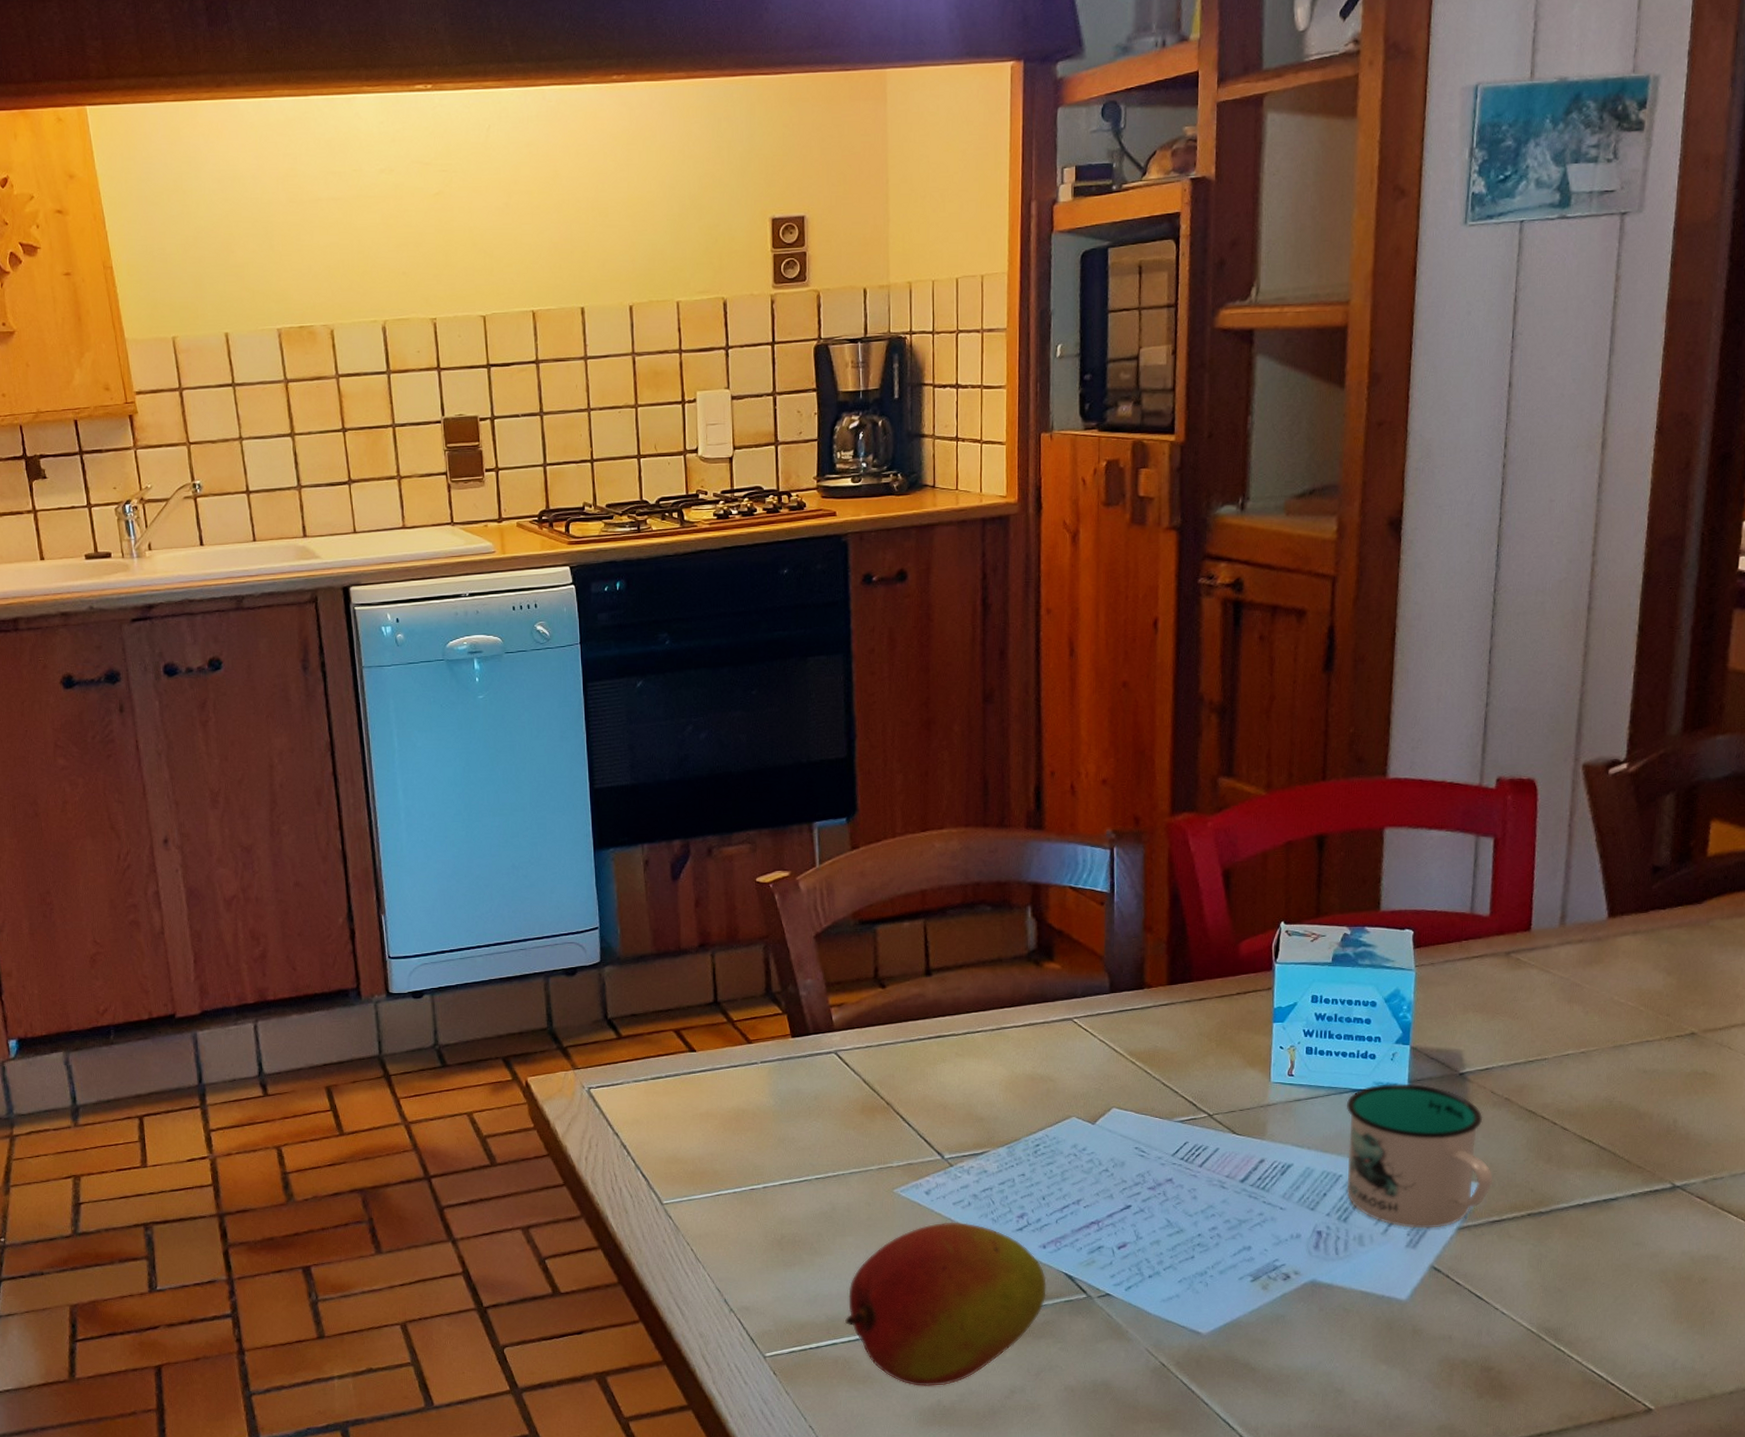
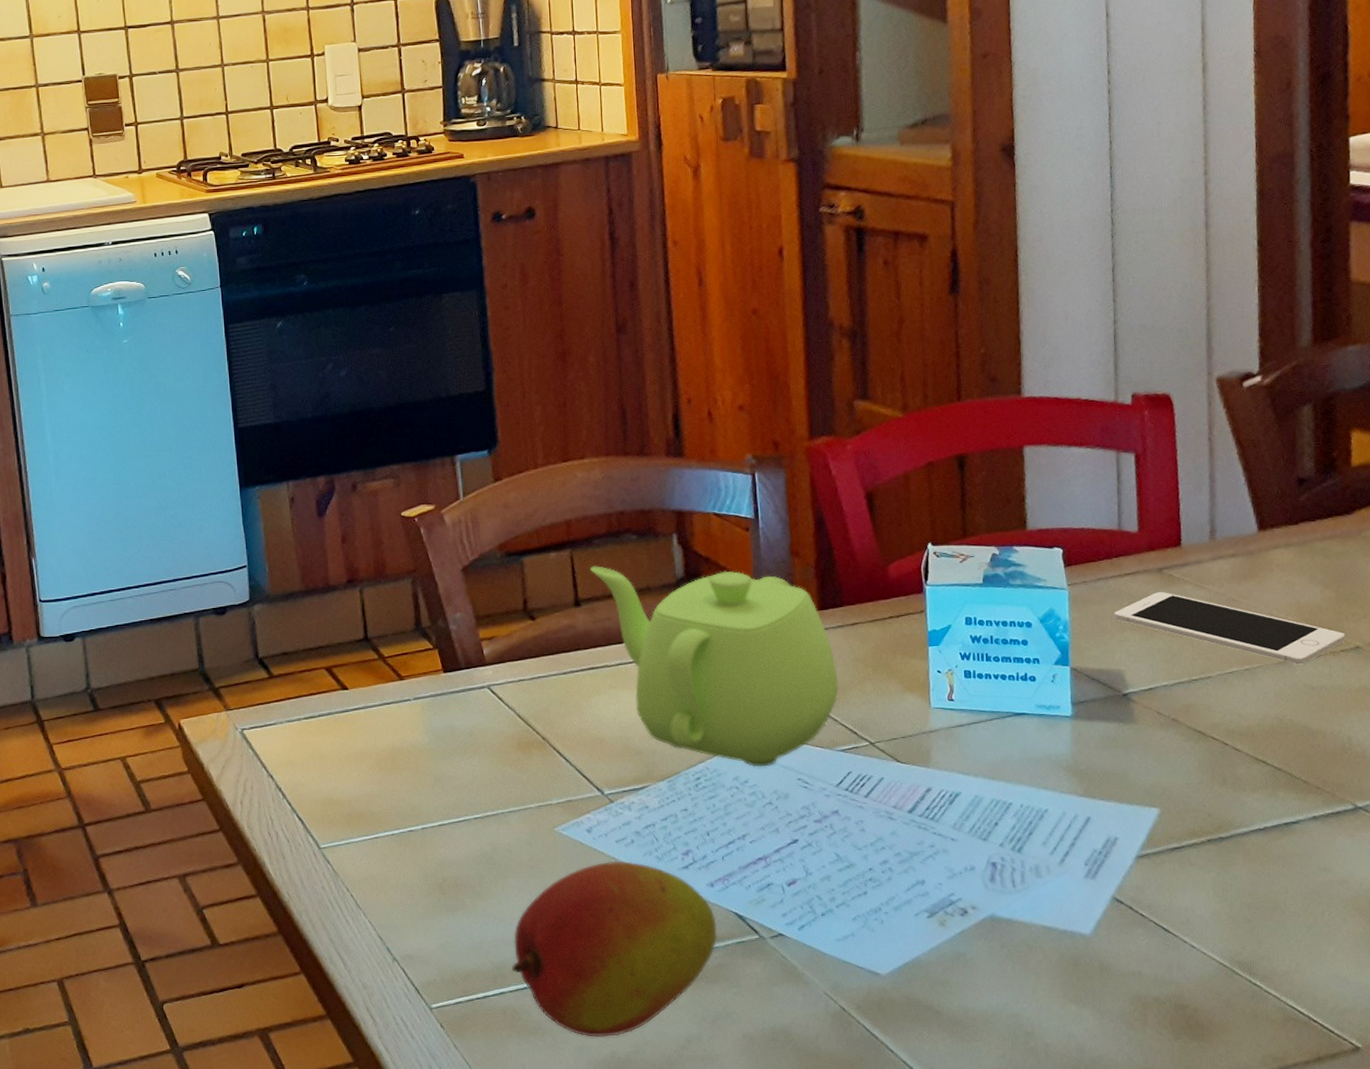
teapot: none [943,936,1182,1136] -> present [590,566,839,767]
mug: present [1346,1083,1494,1229] -> none [1010,706,1169,858]
cell phone: none [1458,974,1683,1049] -> present [1114,591,1346,665]

